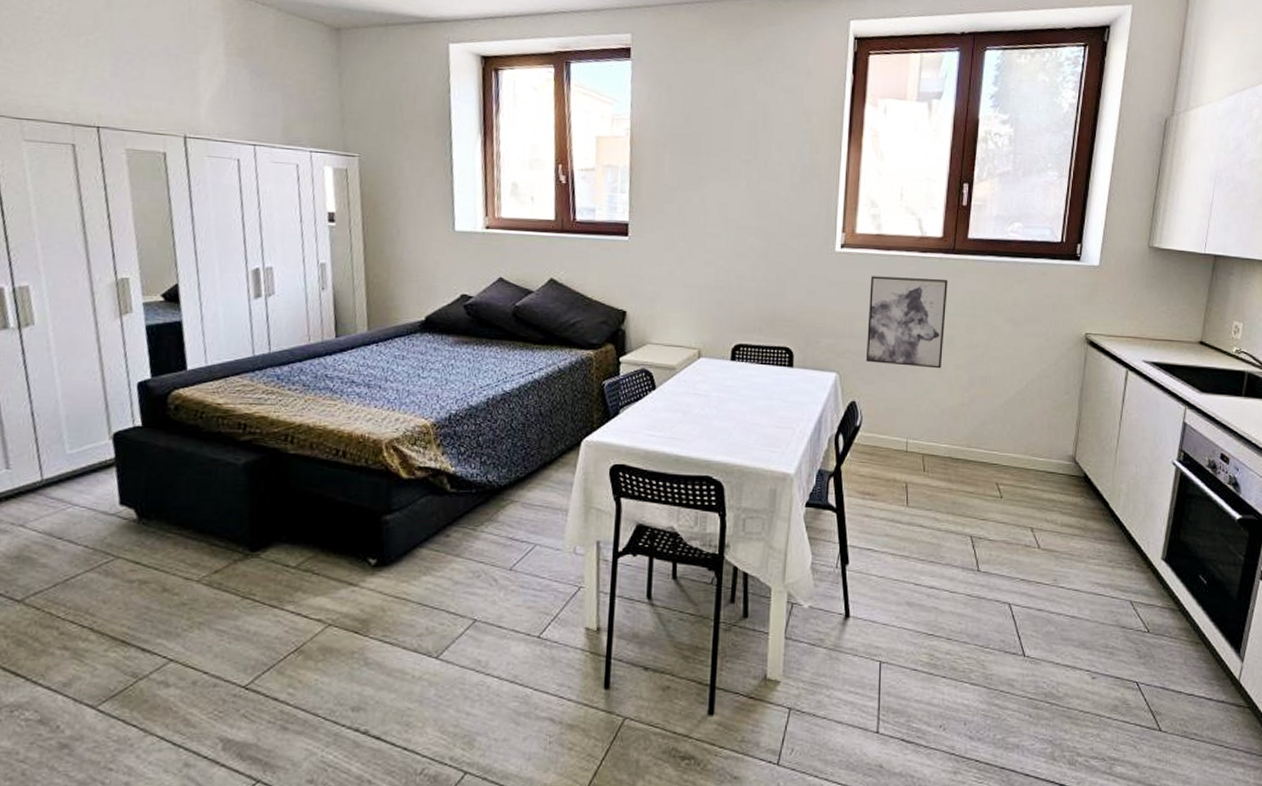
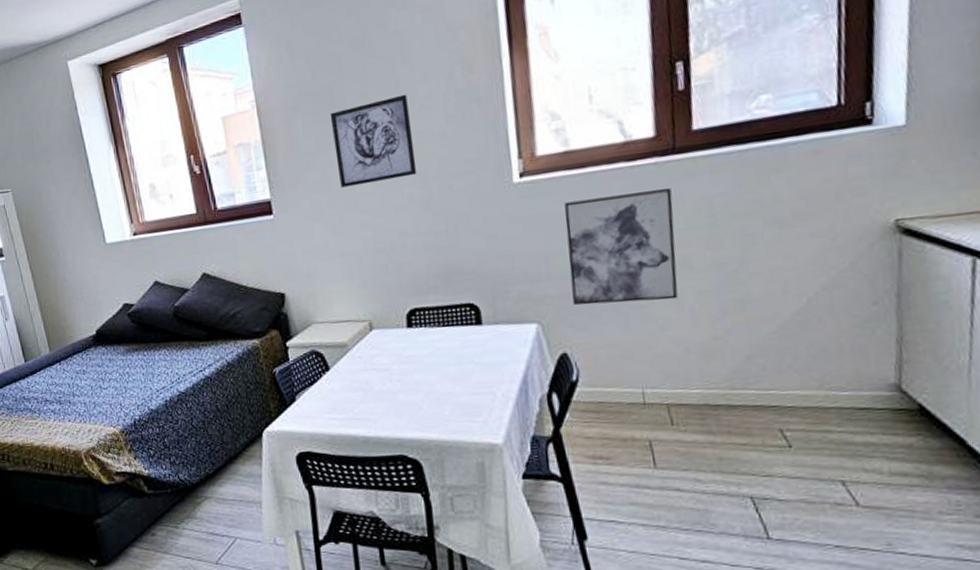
wall art: none [694,156,763,228] -> present [329,94,417,188]

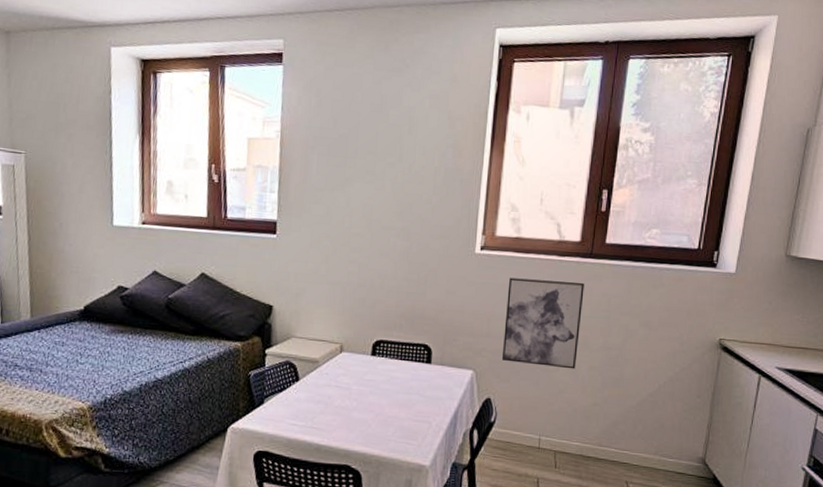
wall art: present [329,94,417,188] -> none [339,159,407,229]

